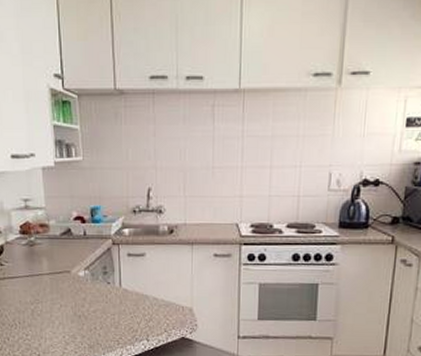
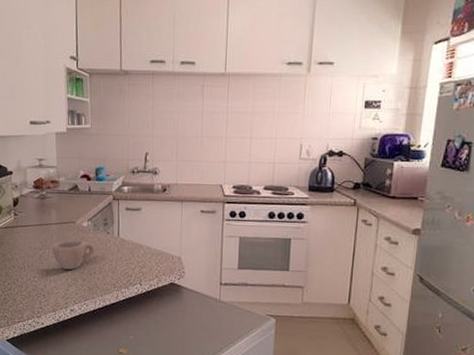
cup: none [45,292,95,326] -> present [51,240,96,270]

